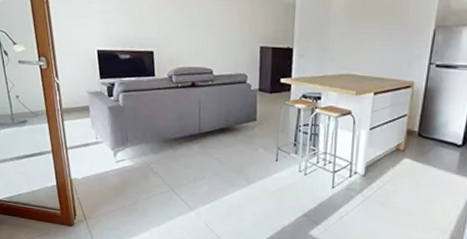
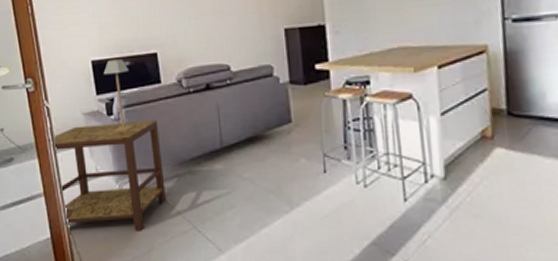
side table: none [61,102,152,188] -> present [53,120,167,231]
table lamp: none [107,51,131,112] -> present [103,59,135,134]

